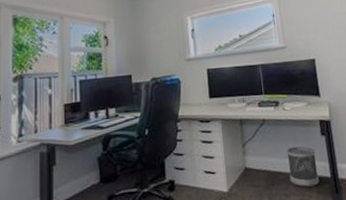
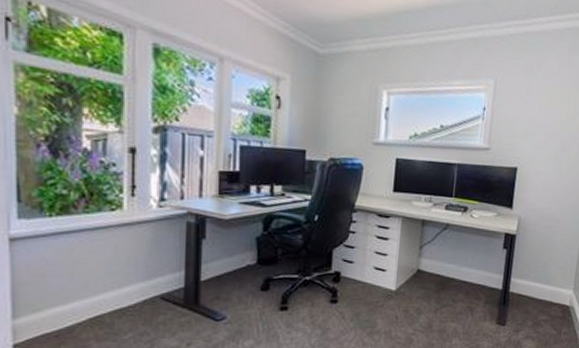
wastebasket: present [286,146,320,187] -> none [461,255,493,296]

